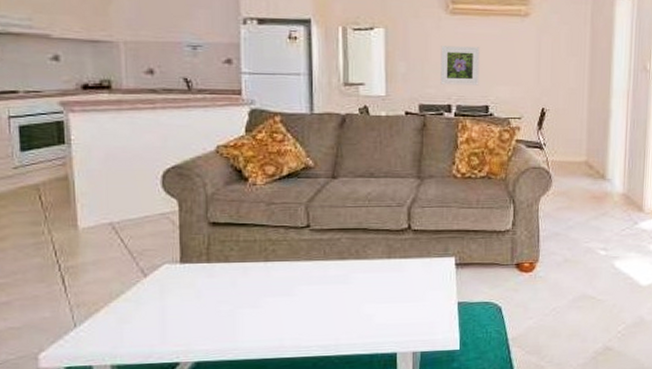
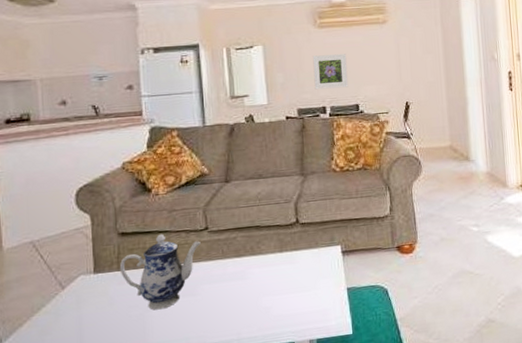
teapot: none [209,227,301,307] -> present [119,234,201,310]

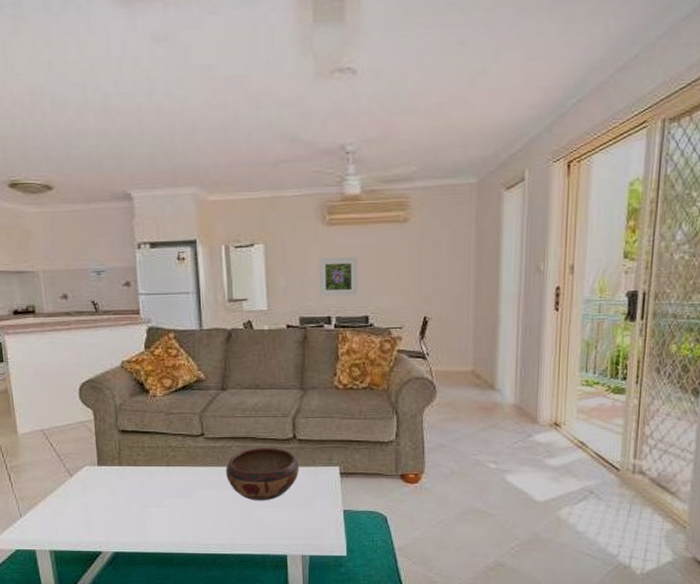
teapot: present [119,234,201,310] -> none [120,435,197,507]
decorative bowl: none [230,234,304,290] -> present [225,447,300,501]

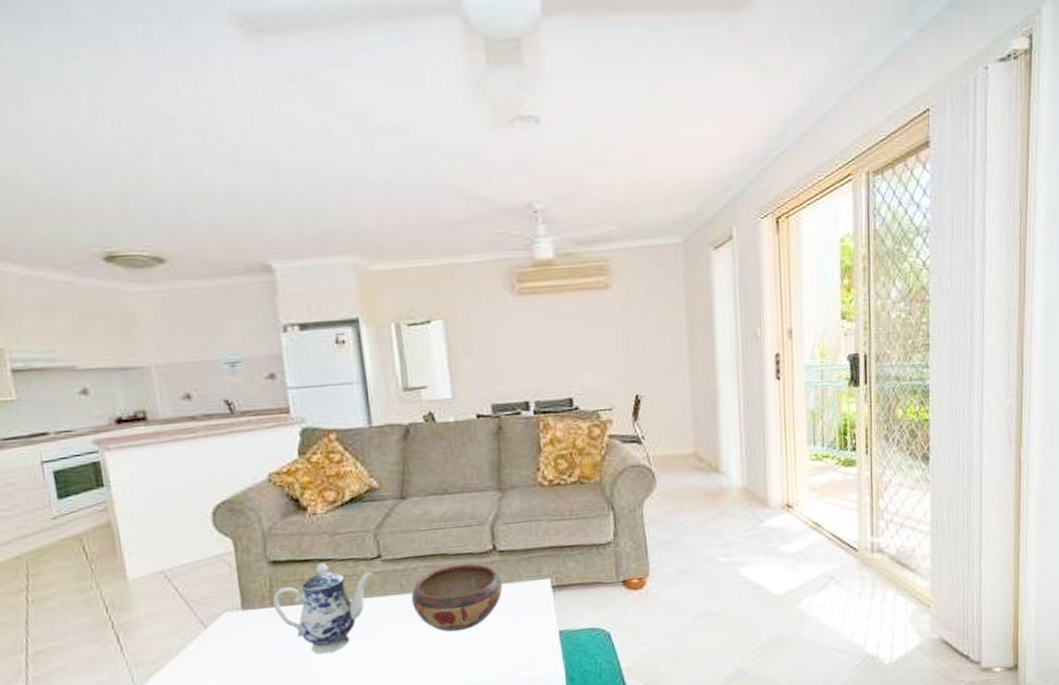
teapot: none [120,435,197,507] -> present [273,562,373,655]
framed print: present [319,257,358,297] -> none [510,330,559,379]

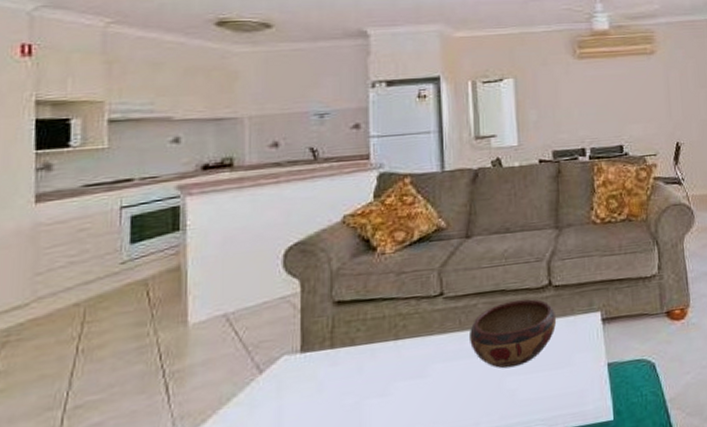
teapot: present [273,562,373,655] -> none [332,301,434,397]

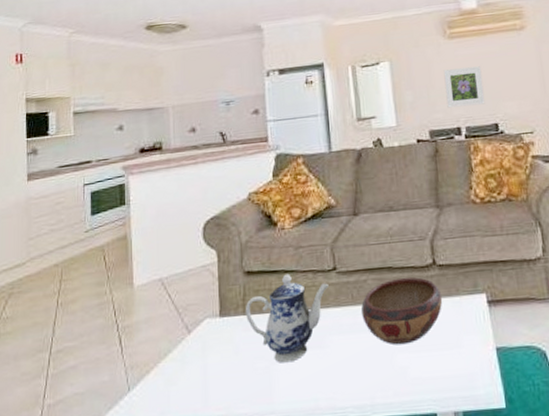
teapot: none [332,301,434,397] -> present [245,273,329,363]
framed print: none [571,88,612,129] -> present [443,66,485,108]

